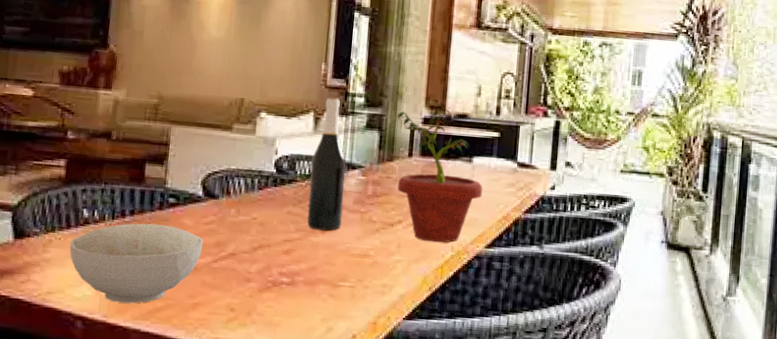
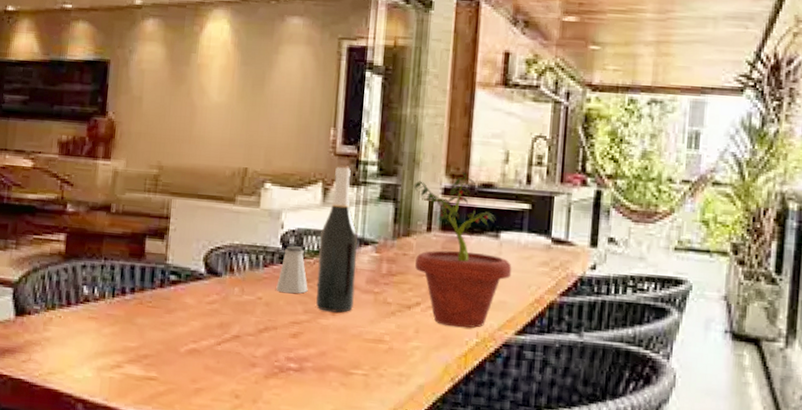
bowl: present [69,223,204,304] -> none [70,301,207,387]
saltshaker: none [270,170,300,214] -> present [276,246,308,294]

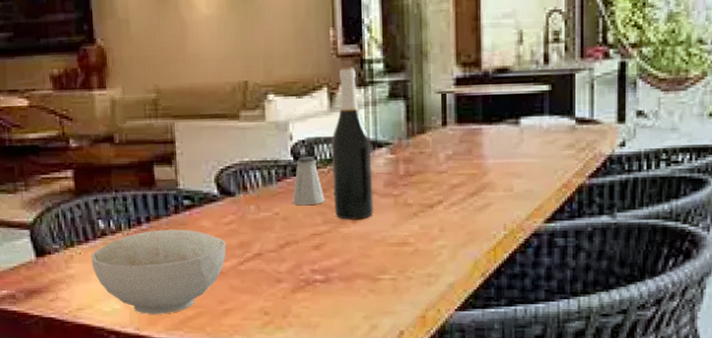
bowl: none [70,301,207,387] -> present [91,229,227,314]
potted plant: present [412,172,512,328] -> none [422,59,536,222]

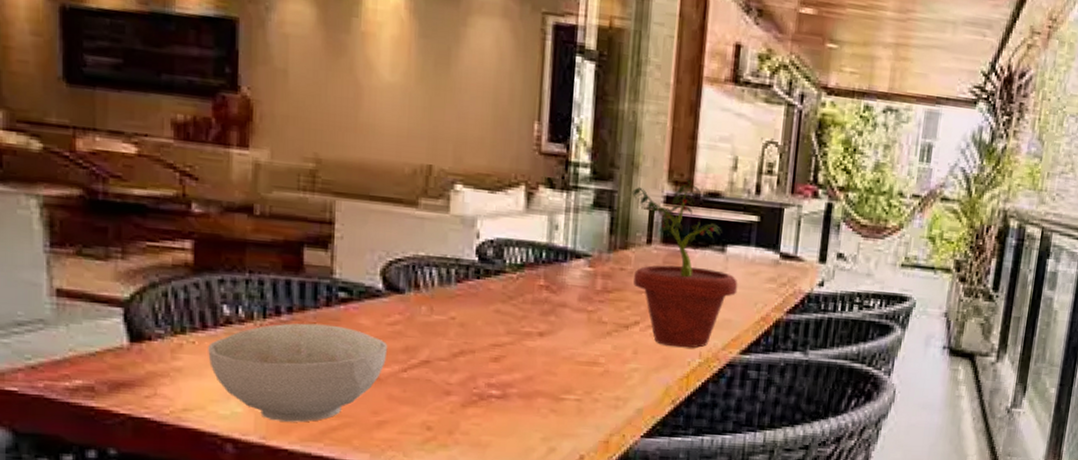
saltshaker: present [292,157,325,206] -> none [472,258,511,313]
wine bottle: present [331,66,374,220] -> none [520,166,568,333]
potted plant: none [422,59,536,222] -> present [630,179,738,348]

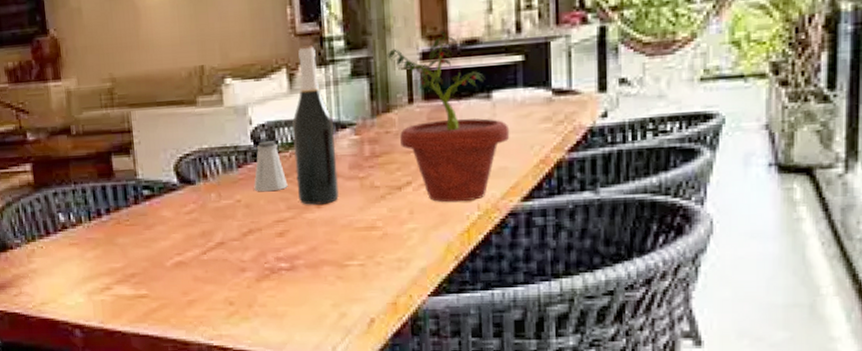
bowl: present [208,323,388,422] -> none [52,220,188,307]
saltshaker: none [472,258,511,313] -> present [254,141,288,192]
wine bottle: none [520,166,568,333] -> present [292,45,339,205]

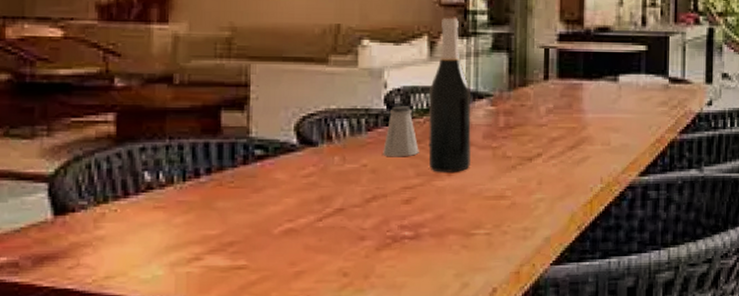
potted plant: present [385,31,510,203] -> none [526,17,632,175]

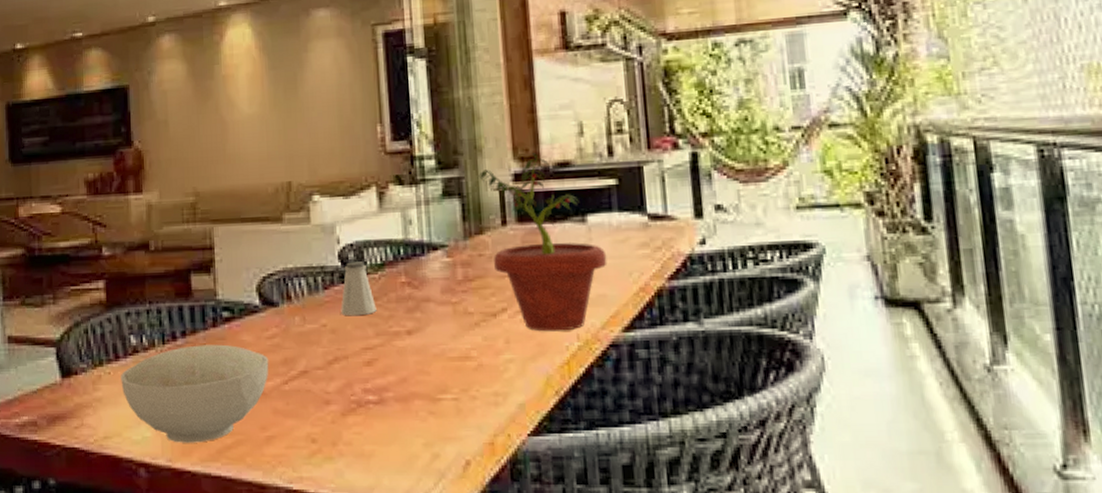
bowl: none [130,182,303,281] -> present [121,344,269,443]
wine bottle: present [428,16,472,172] -> none [382,164,431,331]
potted plant: none [526,17,632,175] -> present [477,153,607,332]

